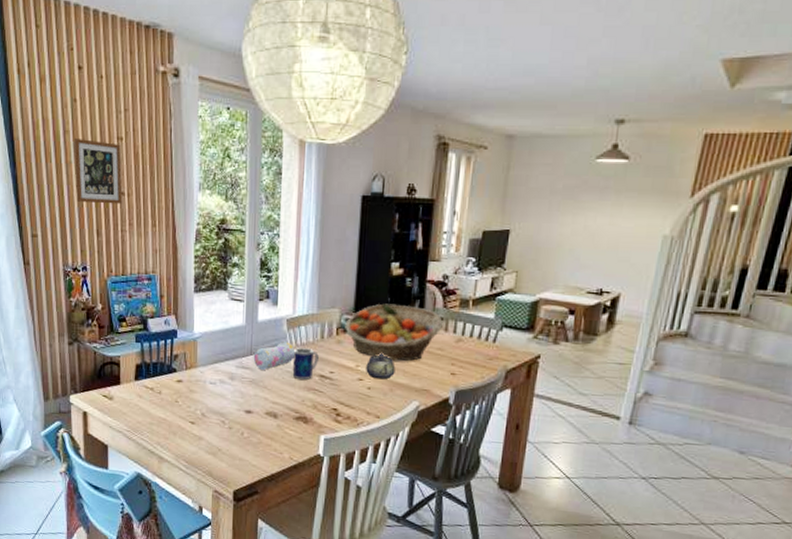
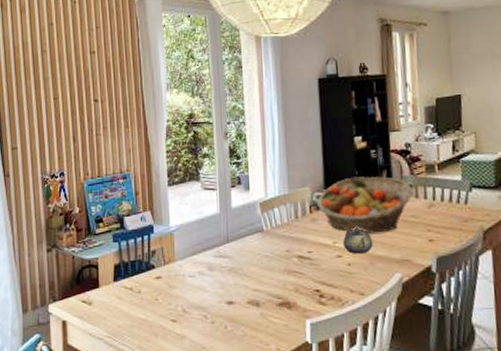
picture frame: present [74,137,123,205] -> none [51,56,97,113]
pencil case: present [253,341,295,371] -> none [230,225,271,258]
mug: present [292,348,319,380] -> none [269,230,295,262]

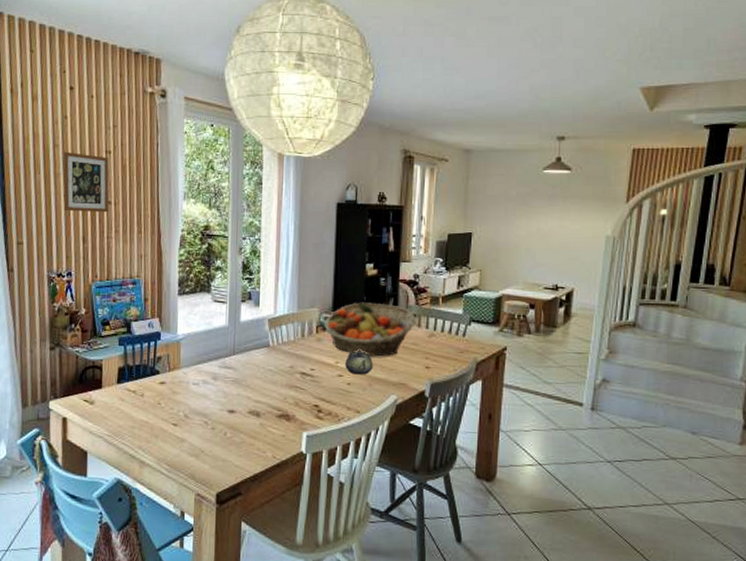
picture frame: none [51,56,97,113] -> present [63,151,110,213]

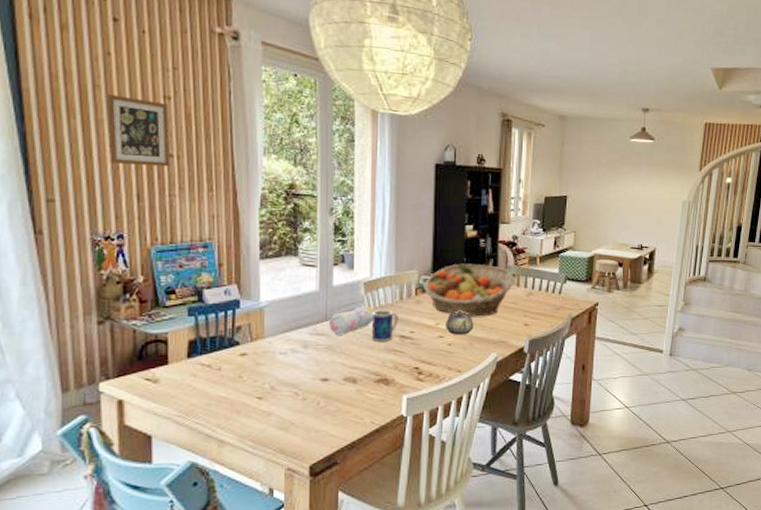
pencil case: none [236,341,276,370] -> present [328,305,373,336]
mug: none [274,346,300,377] -> present [371,310,398,341]

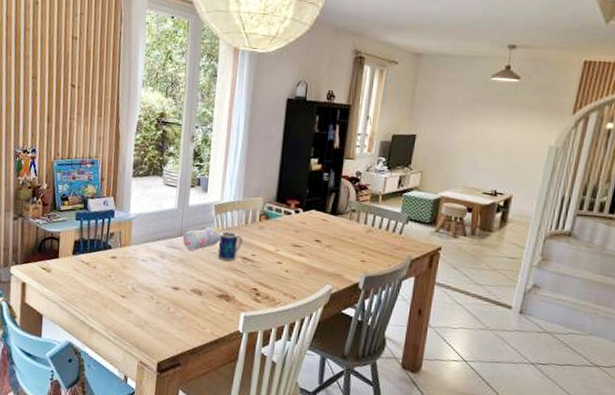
picture frame: present [107,93,171,167] -> none [31,35,75,96]
fruit basket: present [423,263,515,317] -> none [267,194,355,248]
teapot: present [446,310,474,335] -> none [284,239,311,264]

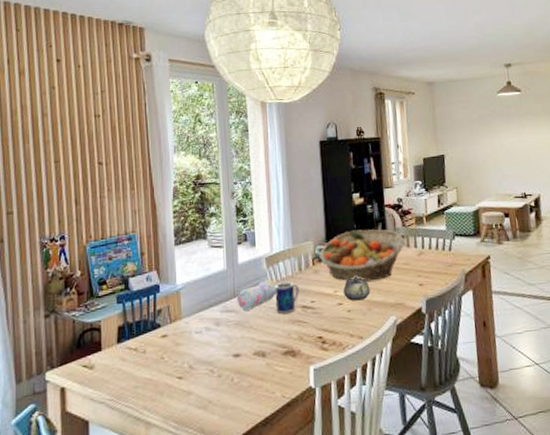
fruit basket: none [267,194,355,248] -> present [319,229,405,282]
teapot: none [284,239,311,264] -> present [343,276,370,301]

